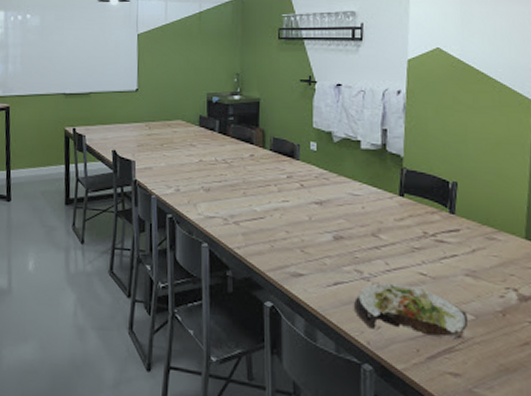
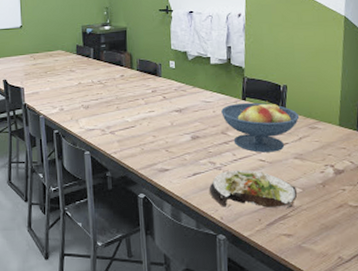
fruit bowl: none [372,199,473,265] -> present [221,101,300,153]

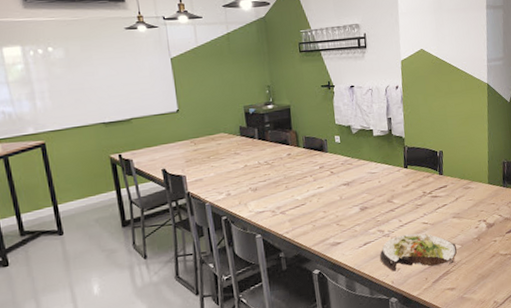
fruit bowl: present [221,101,300,153] -> none [386,167,455,216]

